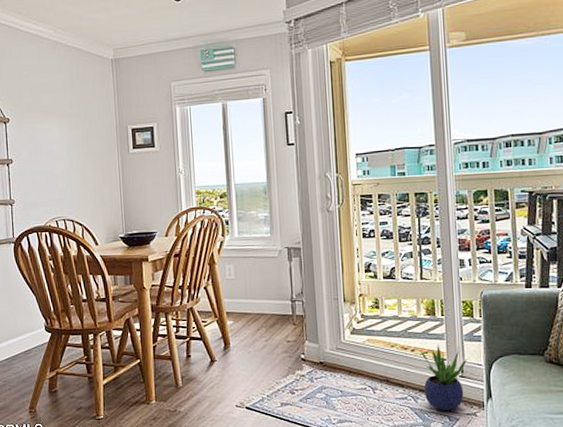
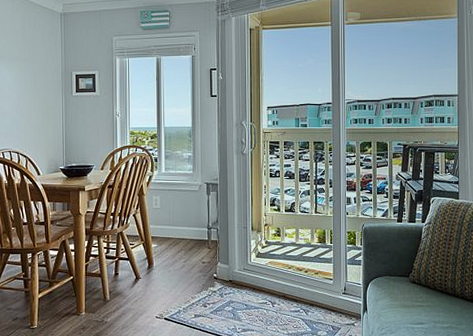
potted plant: present [420,342,468,411] -> none [312,265,350,322]

